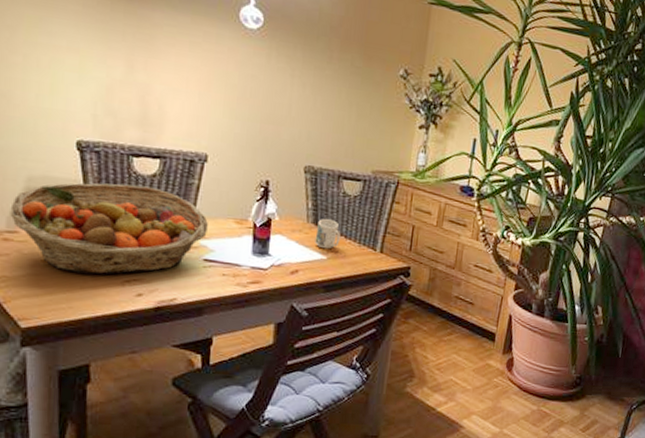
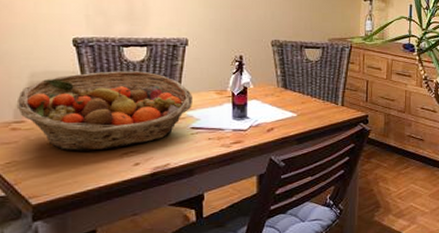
mug: present [315,219,340,249] -> none [285,83,307,108]

